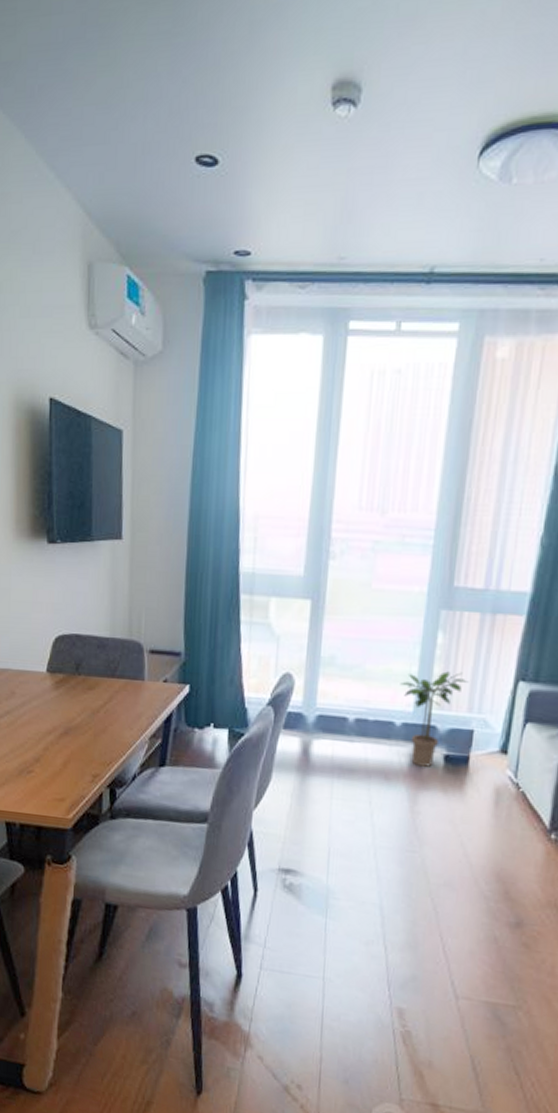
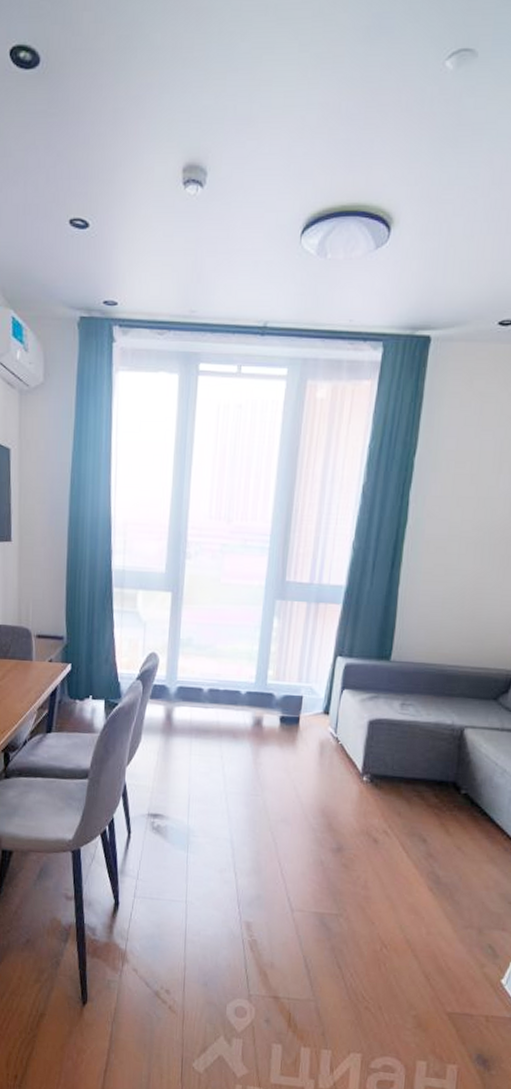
potted plant: present [400,671,469,767] -> none [244,649,299,727]

